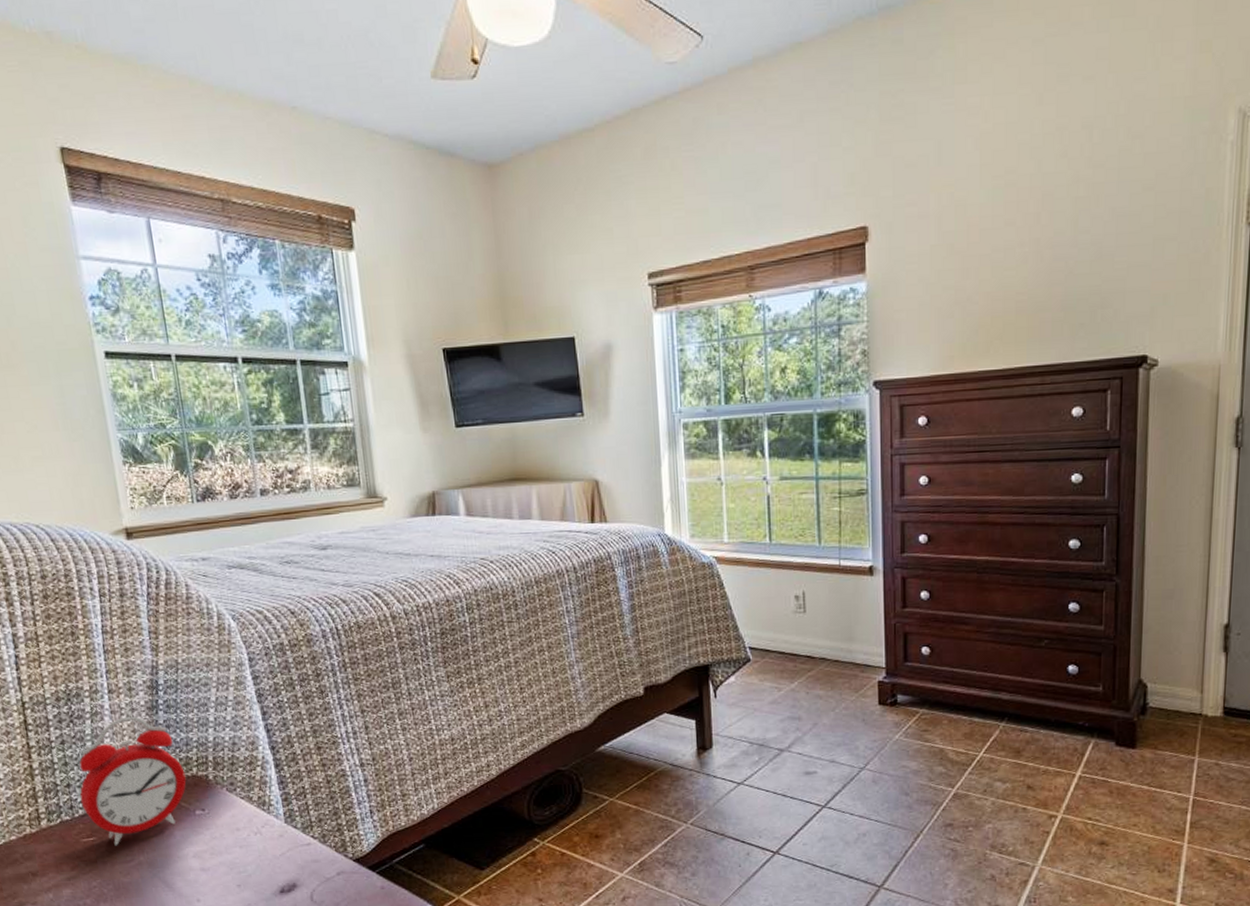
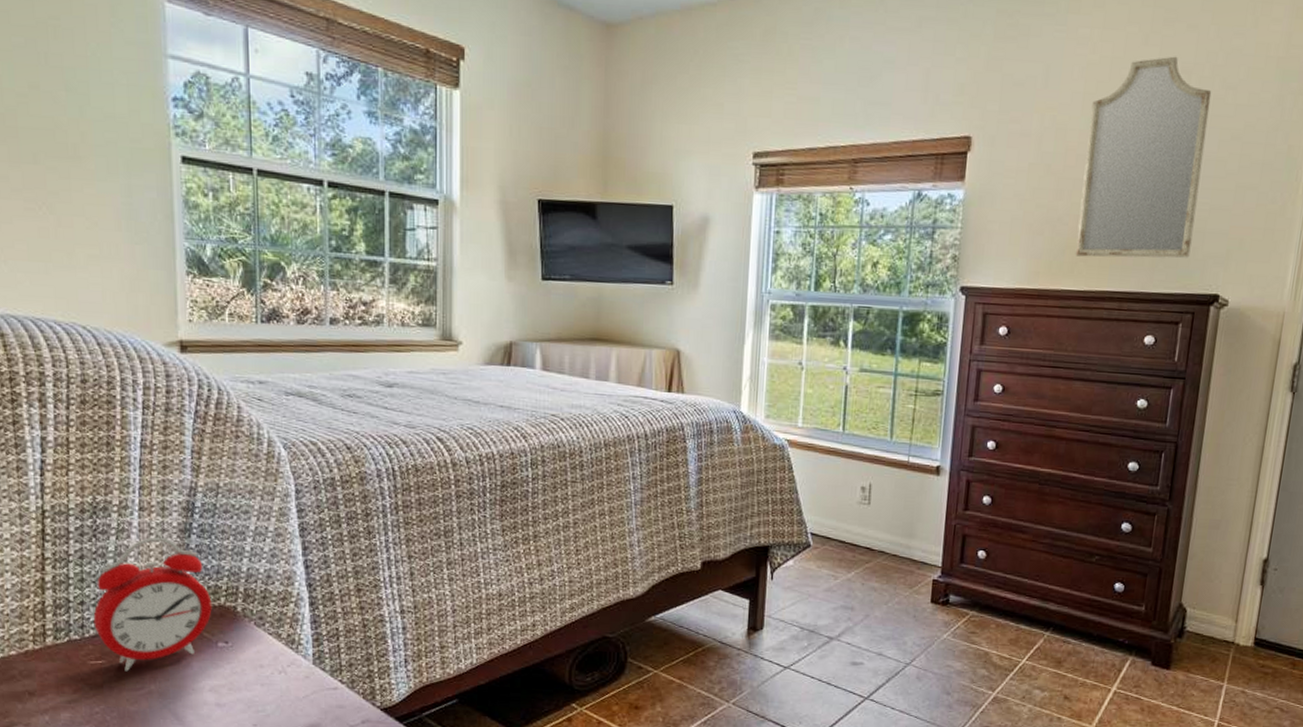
home mirror: none [989,112,1117,335] -> present [1075,56,1212,258]

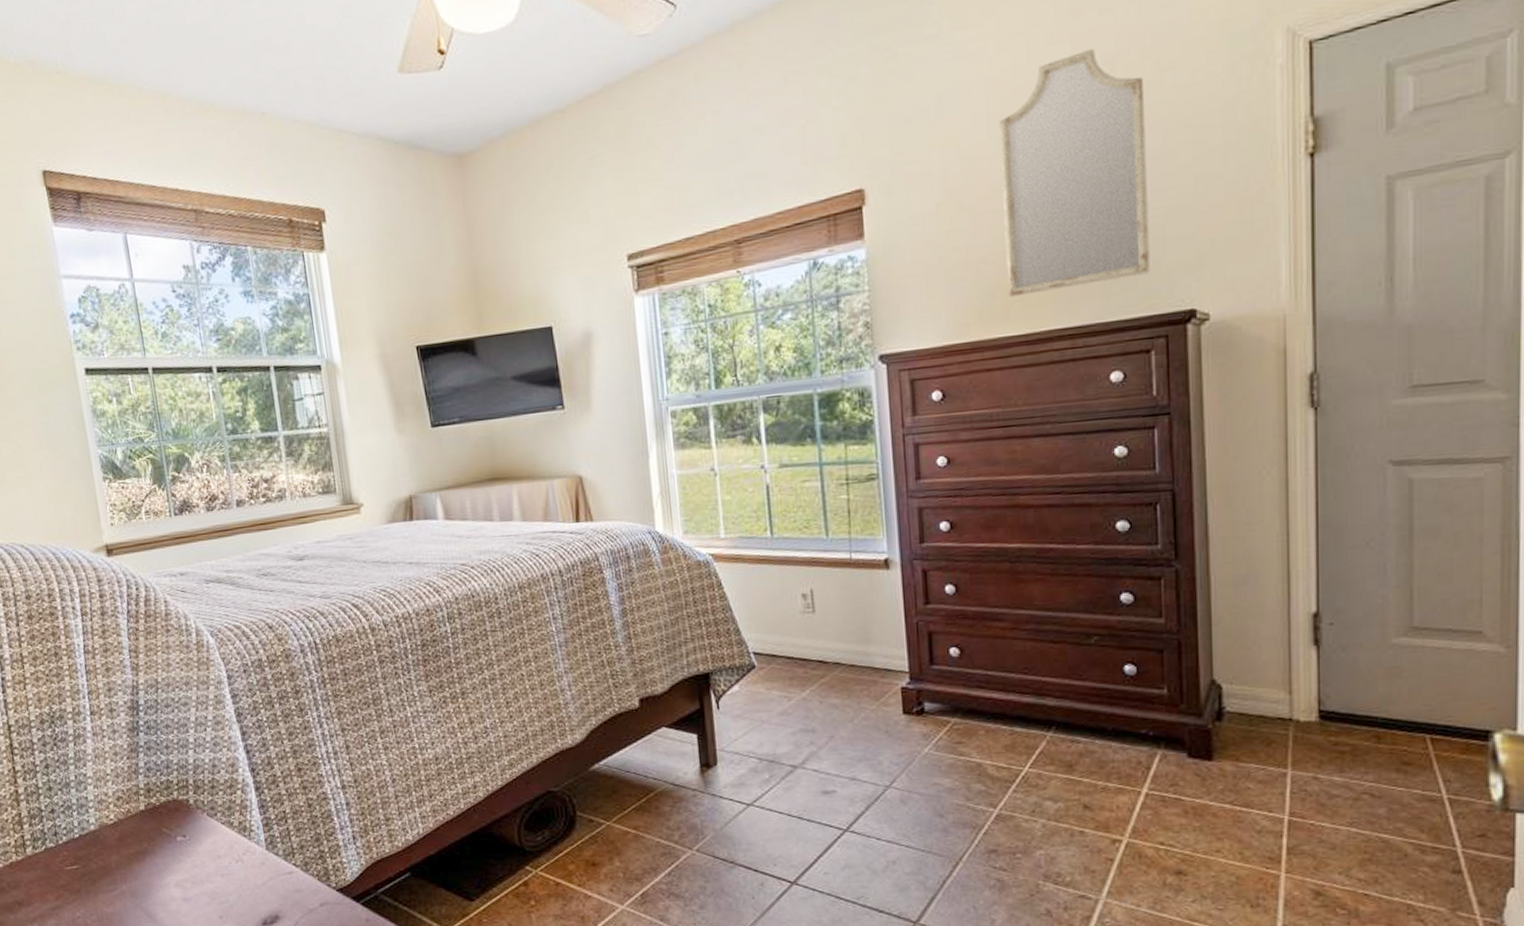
alarm clock: present [93,537,212,672] -> none [63,738,167,874]

